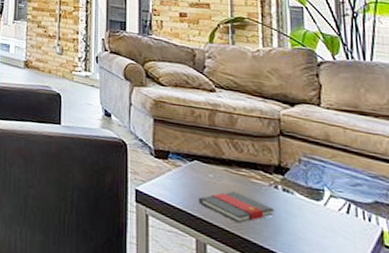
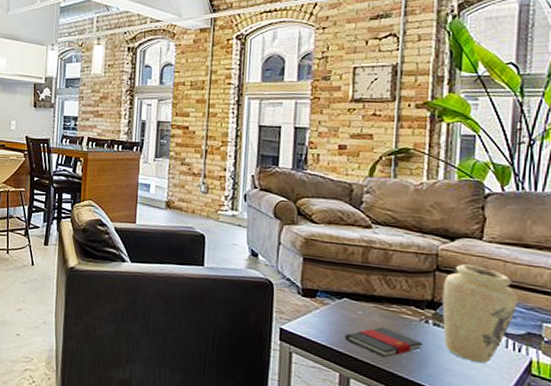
vase: none [288,129,362,233] -> present [442,264,518,364]

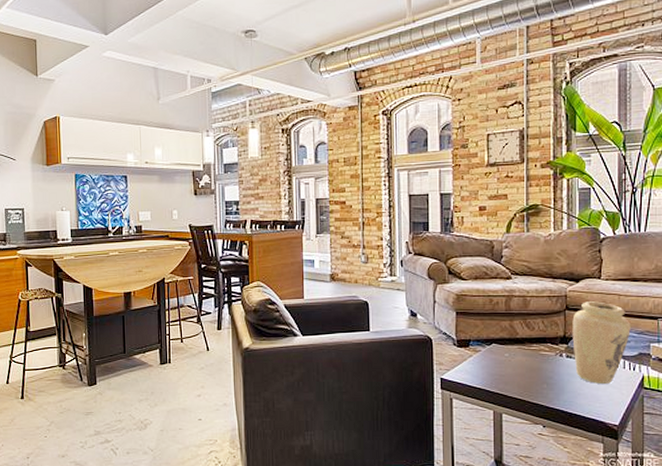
book: present [345,327,423,358] -> none [496,365,559,391]

